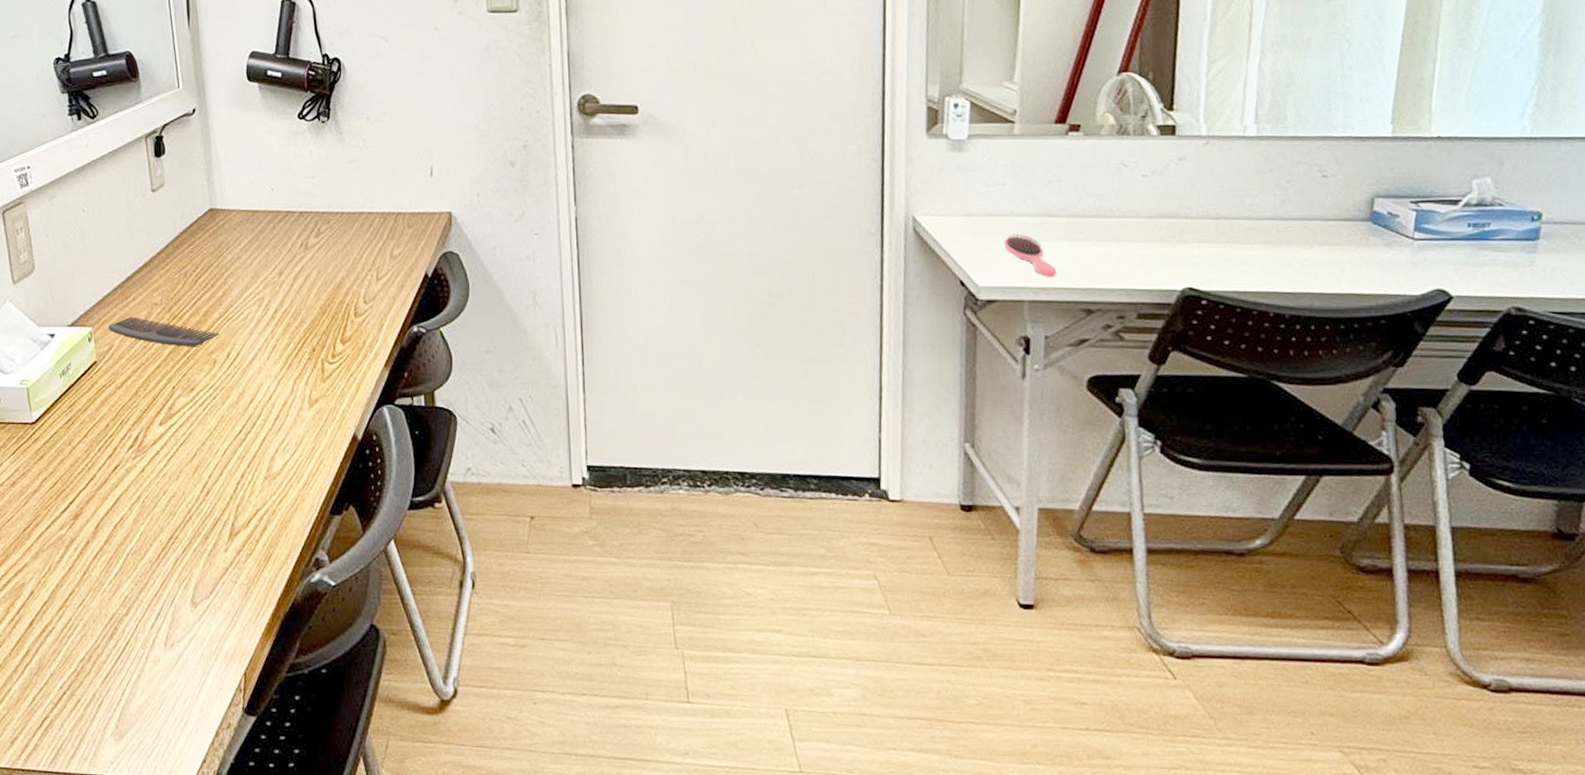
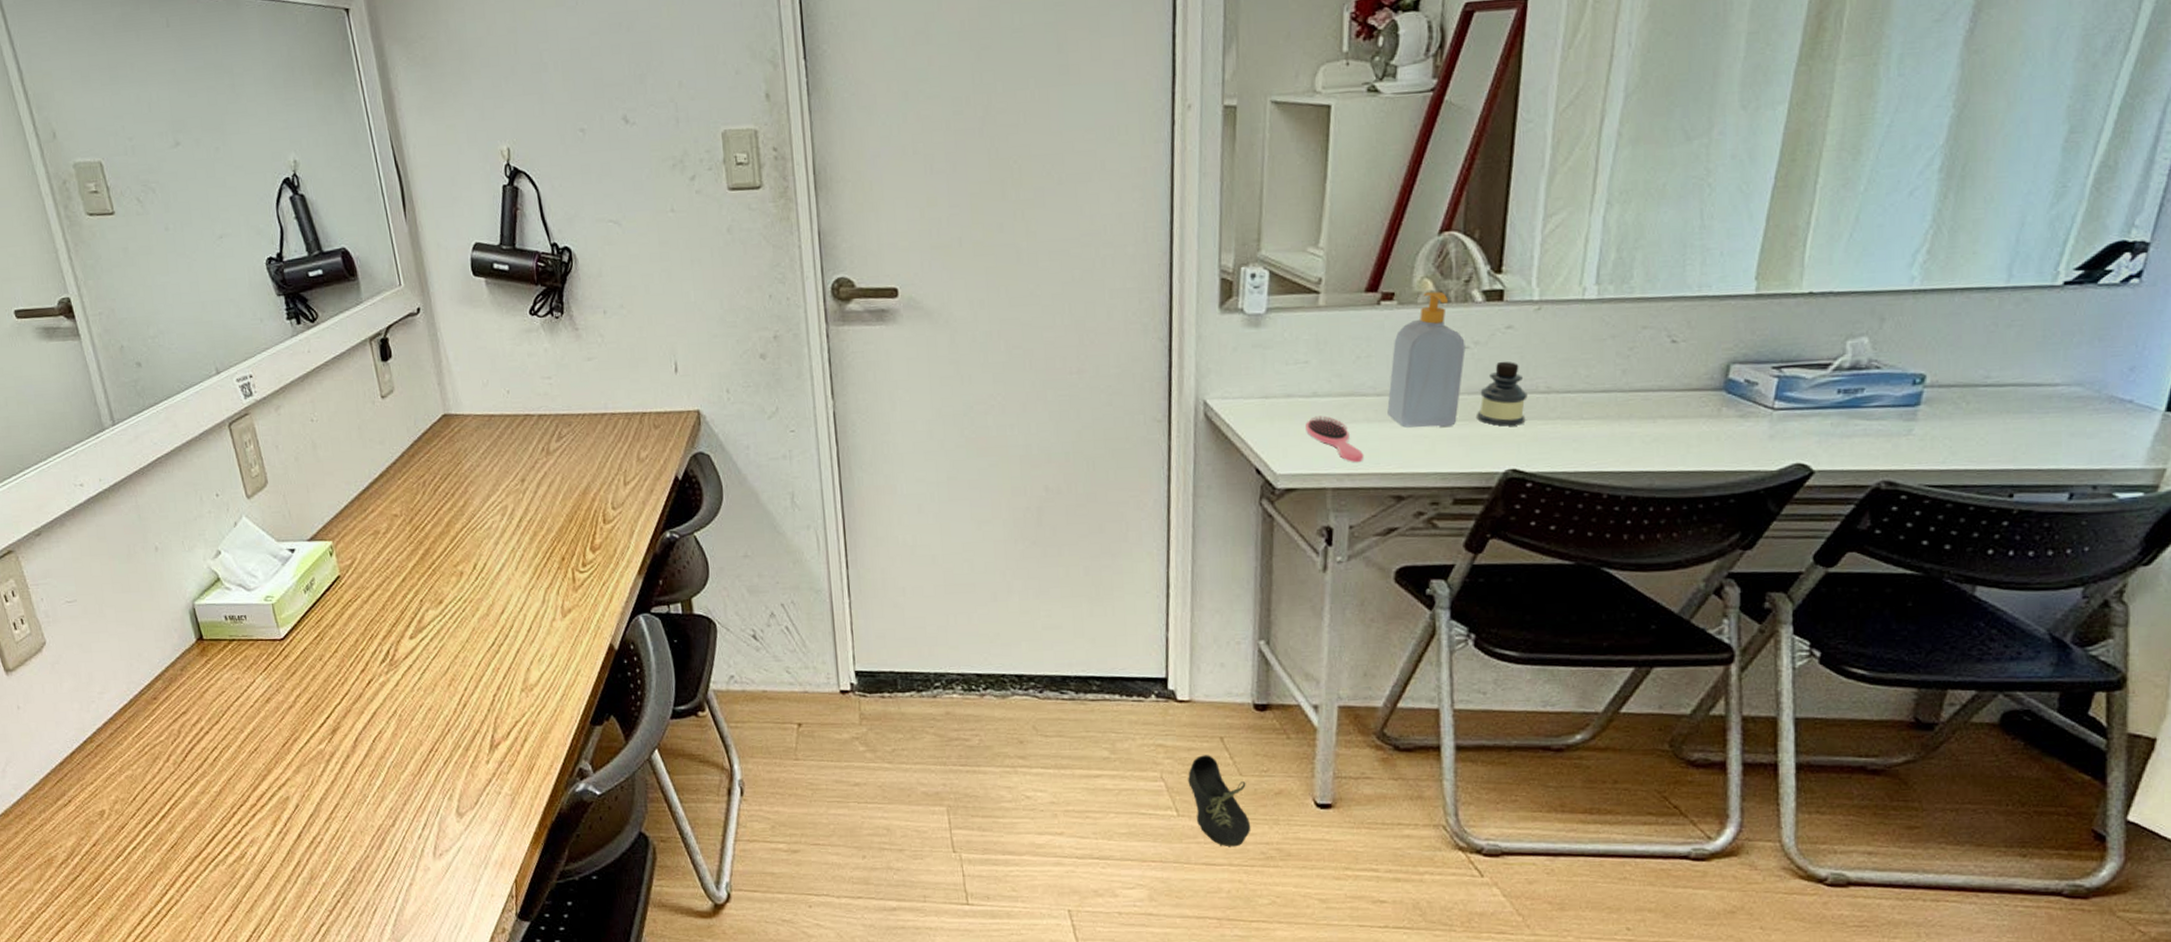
comb: present [109,316,220,347] -> none [349,528,464,559]
shoe: none [899,554,959,647] -> present [1188,755,1251,847]
soap bottle: none [1076,125,1144,247] -> present [1387,291,1466,428]
ink bottle: none [1156,189,1200,248] -> present [1477,361,1528,426]

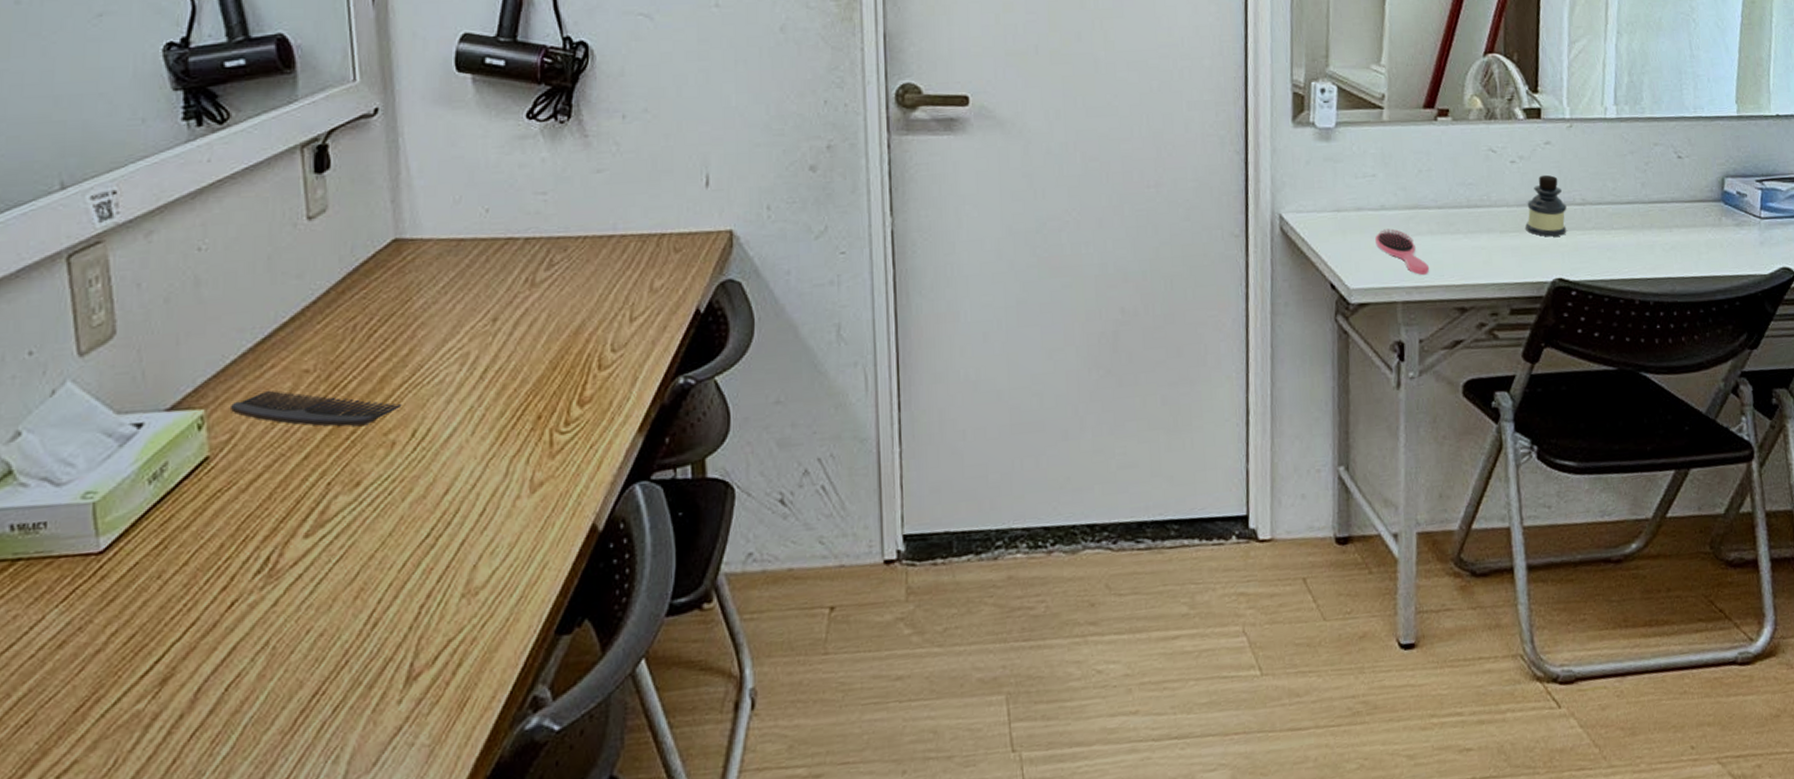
comb: none [349,528,464,559] -> present [231,390,402,427]
shoe: present [1188,755,1251,847] -> none [1271,600,1337,706]
soap bottle: present [1387,291,1466,428] -> none [1448,109,1512,240]

